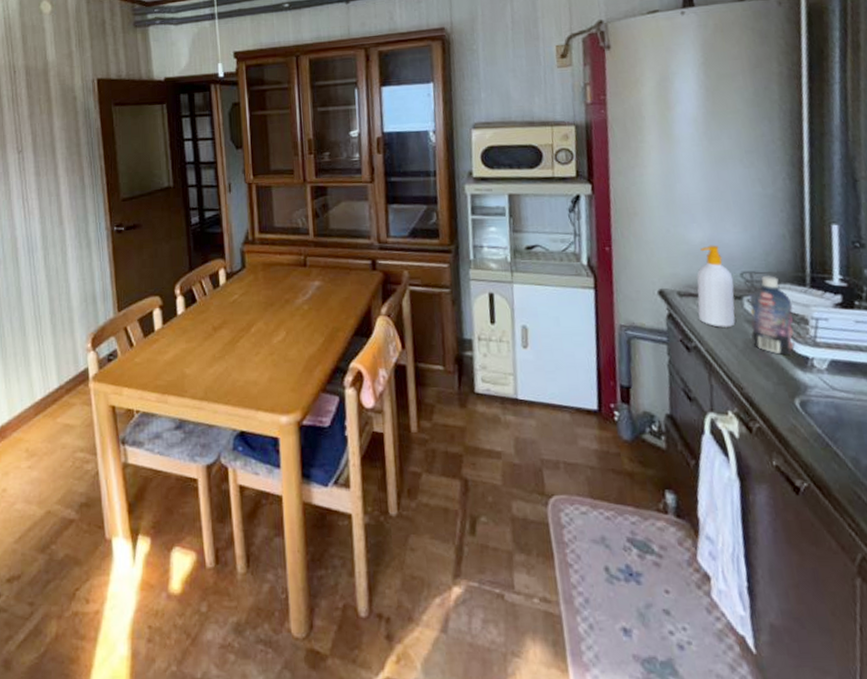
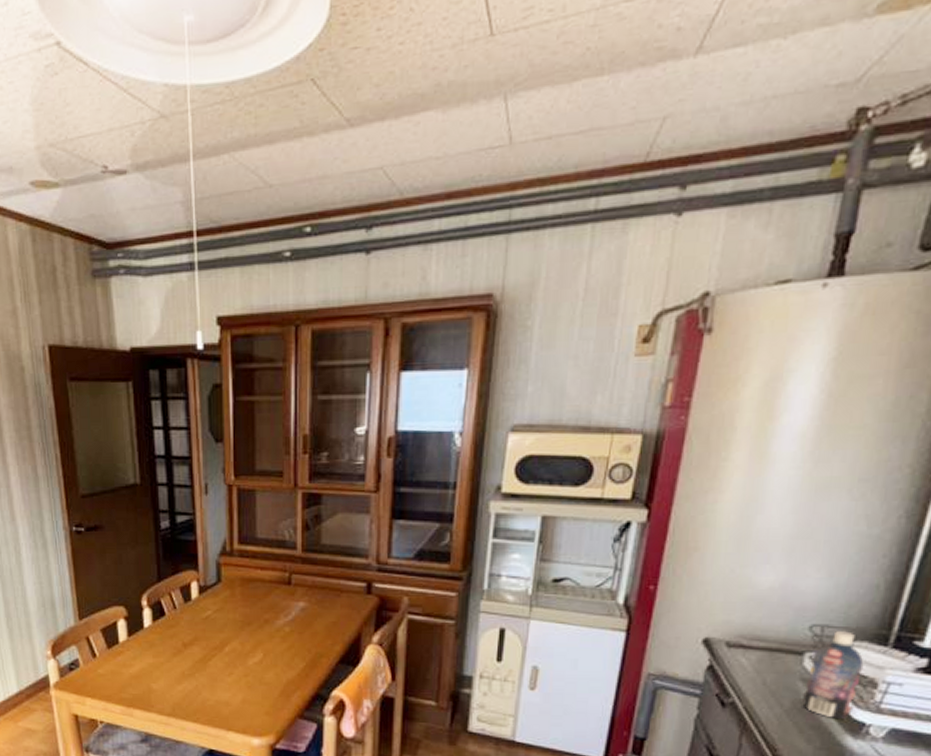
soap bottle: present [696,245,735,327] -> none [744,591,800,684]

